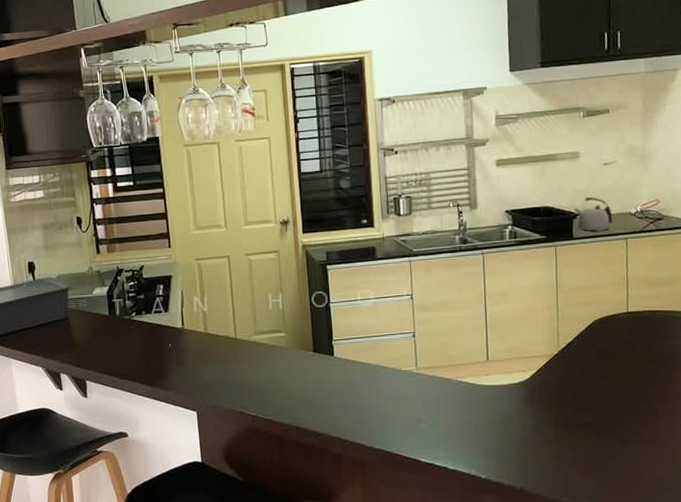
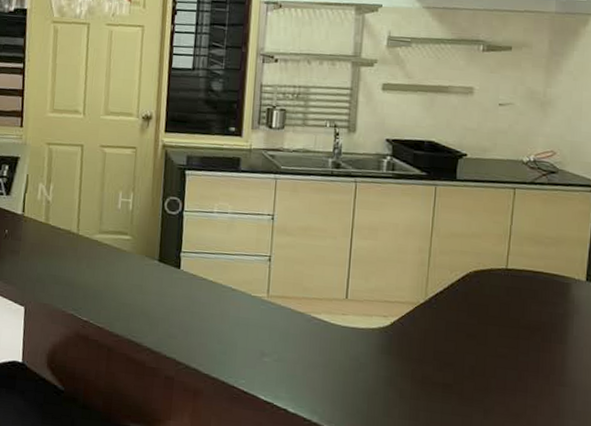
kettle: present [574,197,613,232] -> none [460,137,502,177]

